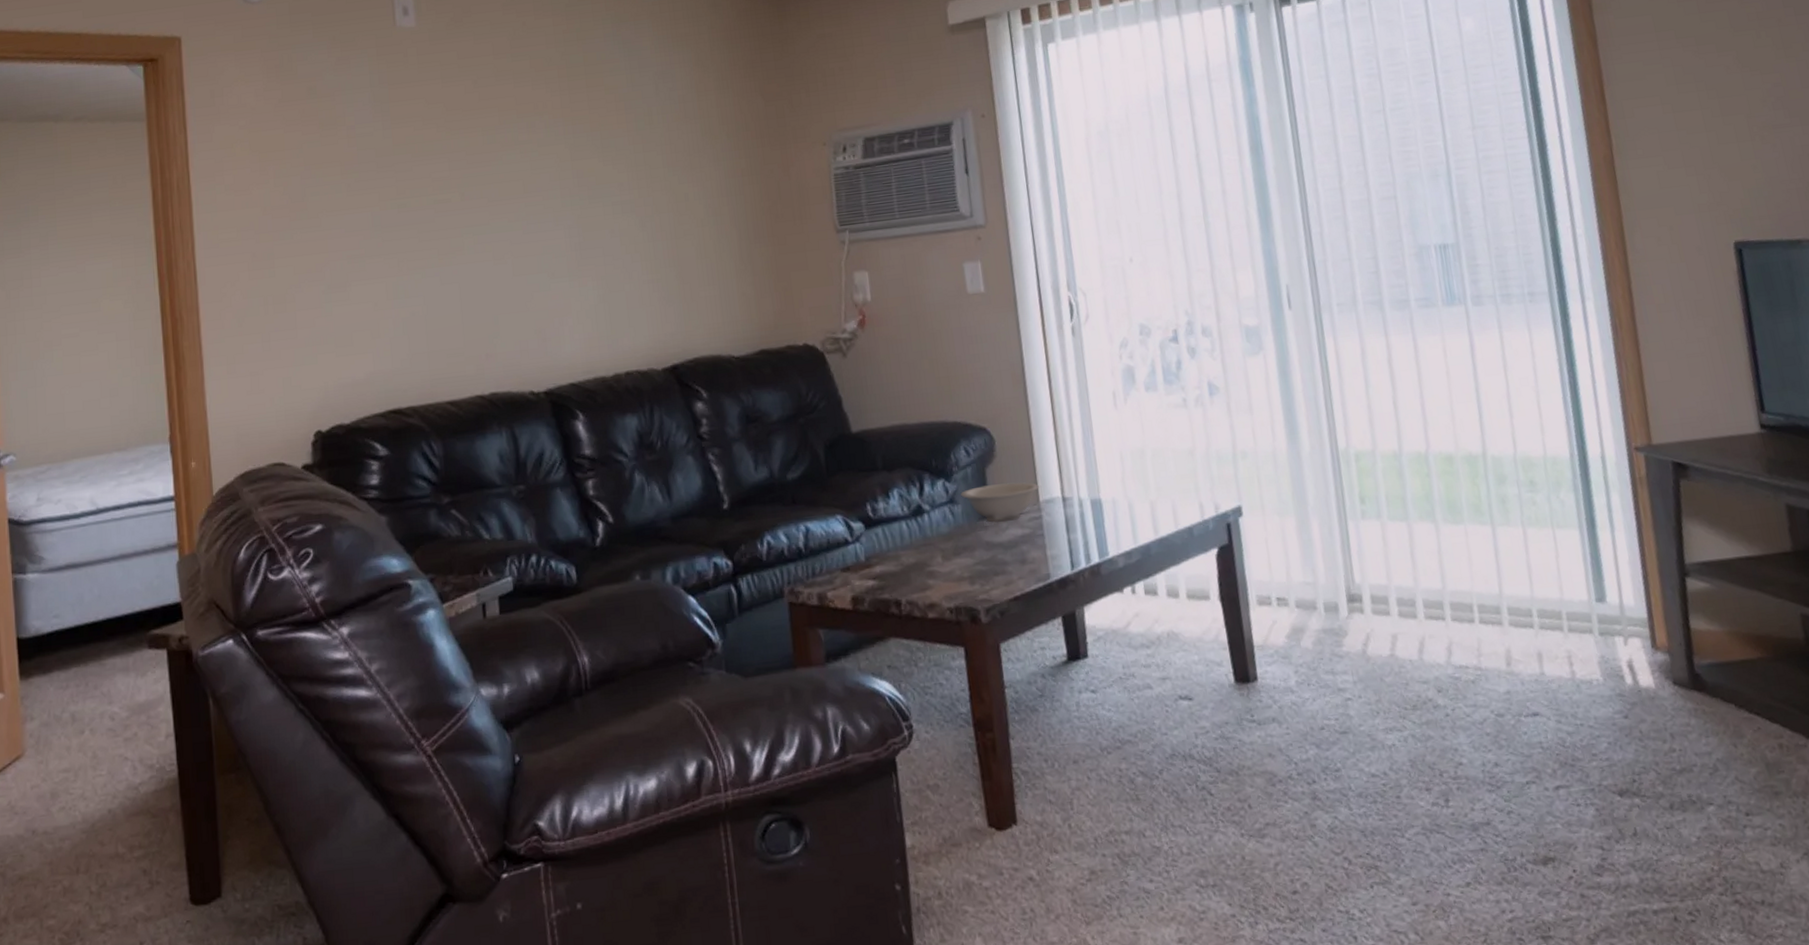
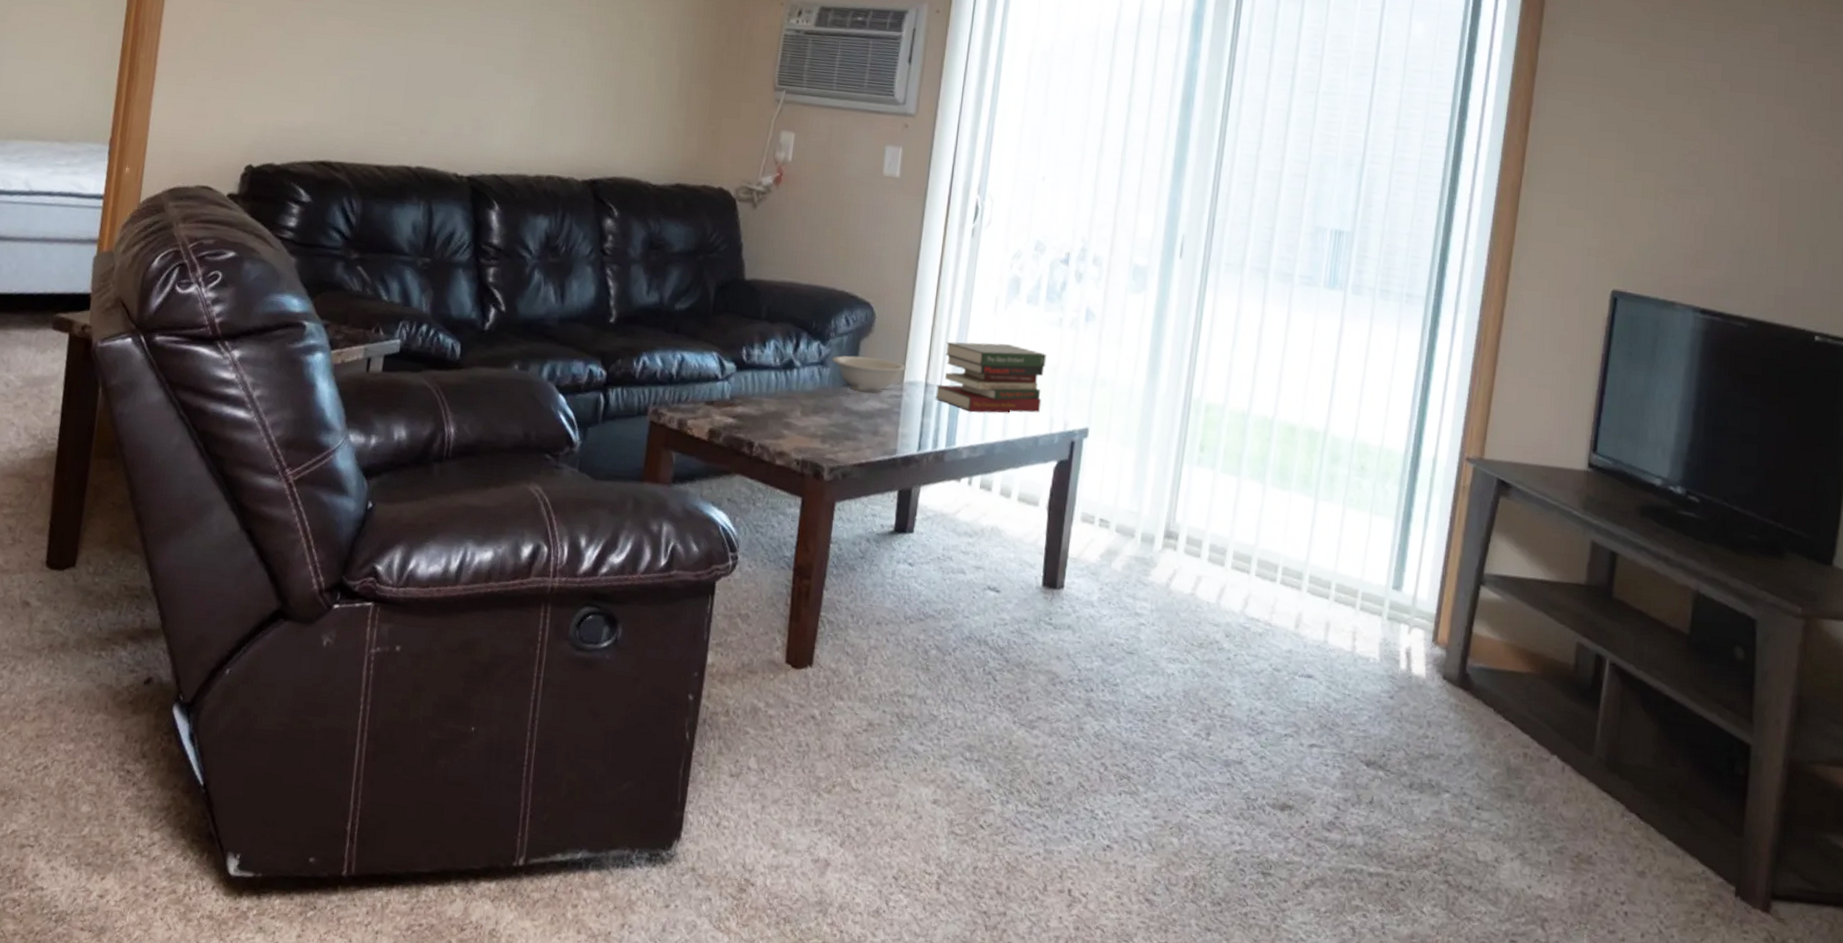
books: none [1073,437,1188,517] -> present [934,341,1047,413]

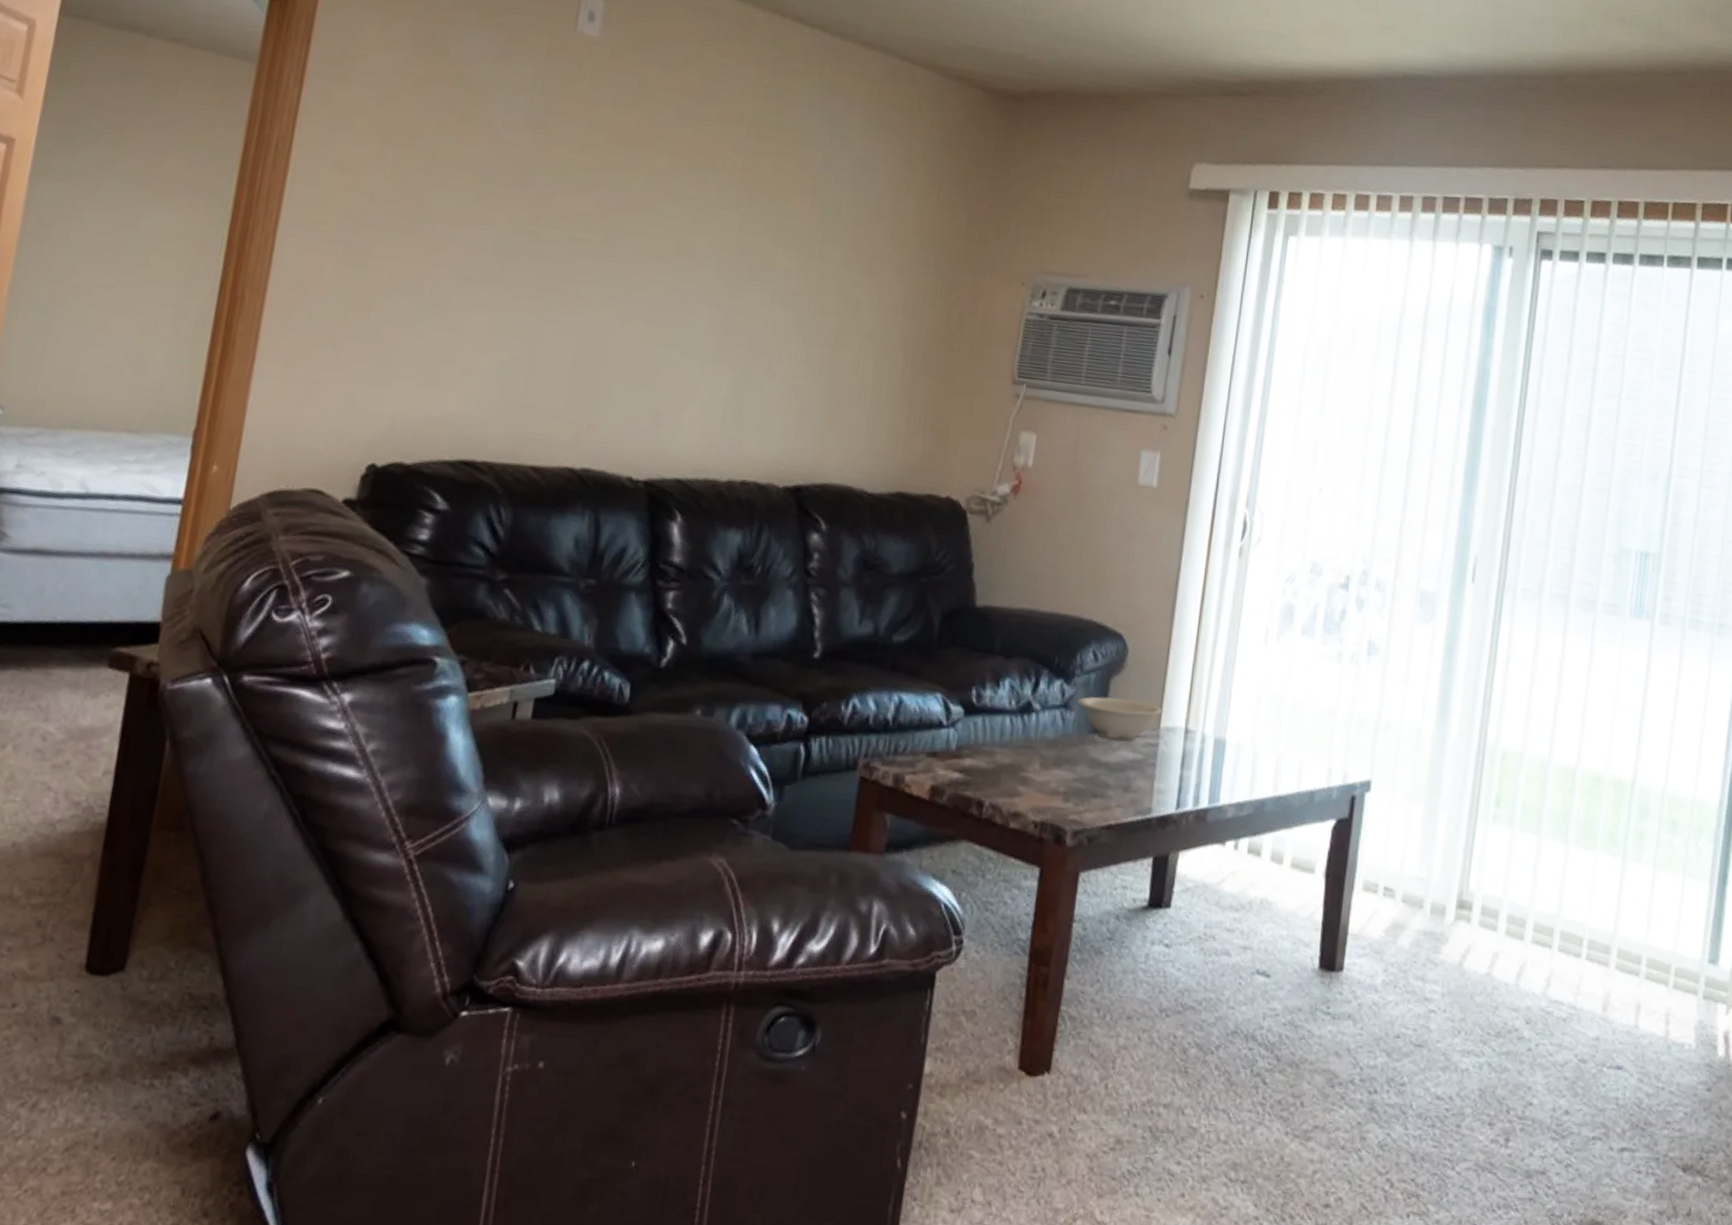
books: present [934,341,1047,413] -> none [1195,679,1324,763]

